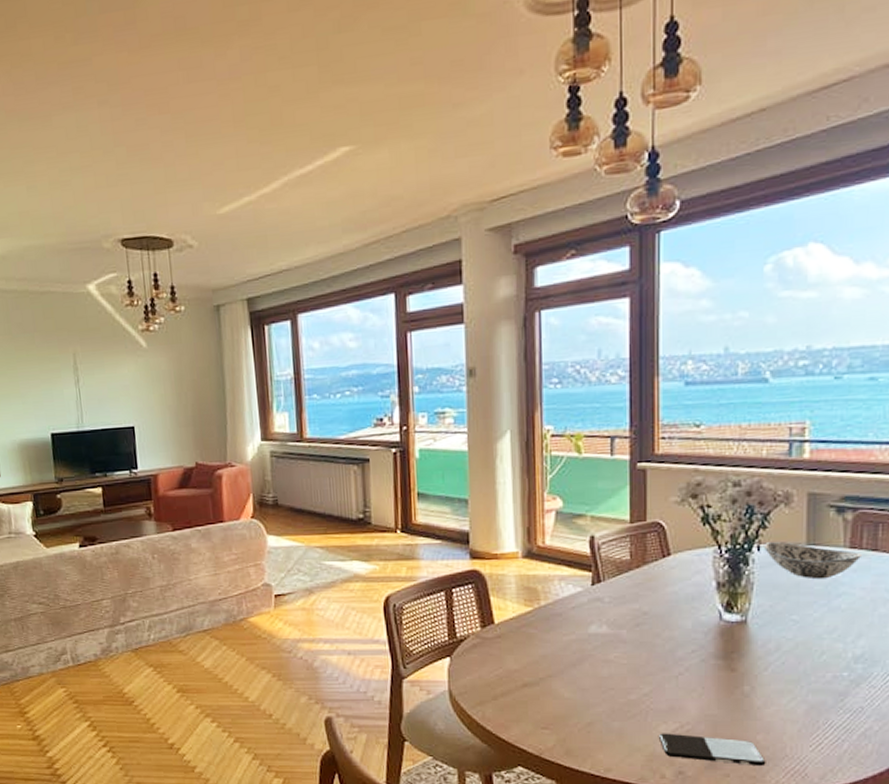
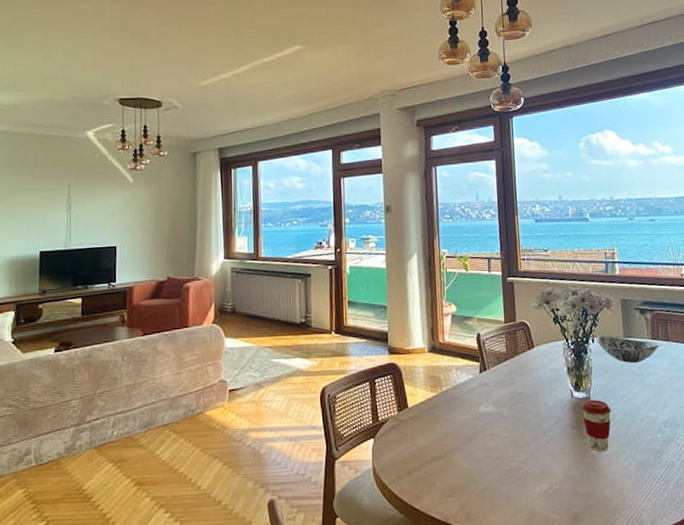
smartphone: present [658,733,766,767] -> none [535,493,614,517]
coffee cup: none [733,624,777,689] -> present [581,399,611,452]

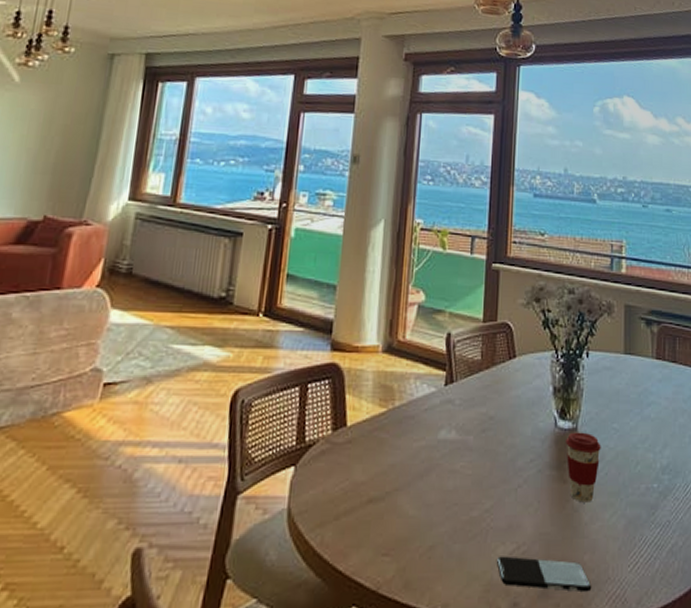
smartphone: none [535,493,614,517] -> present [496,556,592,593]
decorative bowl: present [596,335,660,363] -> none [591,348,666,388]

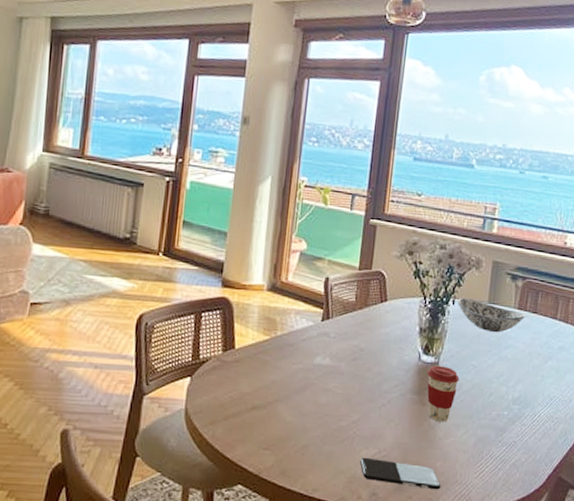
decorative bowl: none [591,348,666,388] -> present [457,297,526,333]

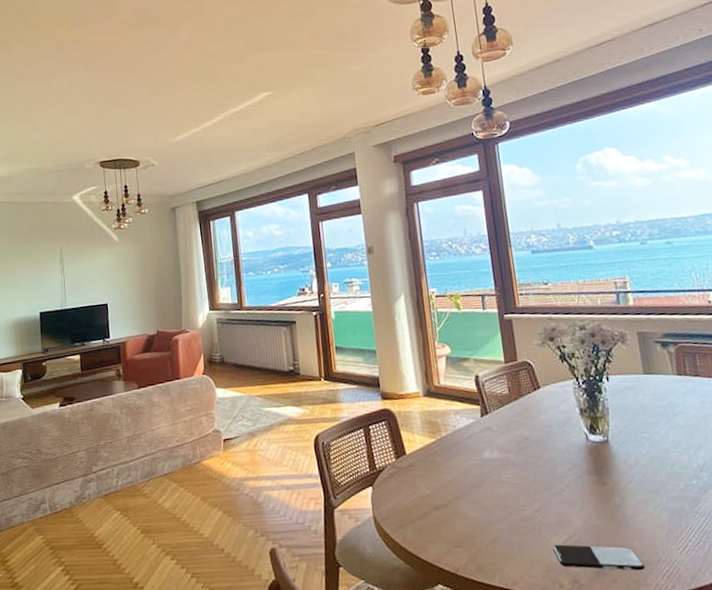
coffee cup: present [427,365,460,422] -> none [599,443,635,500]
decorative bowl: present [457,297,526,333] -> none [610,372,688,402]

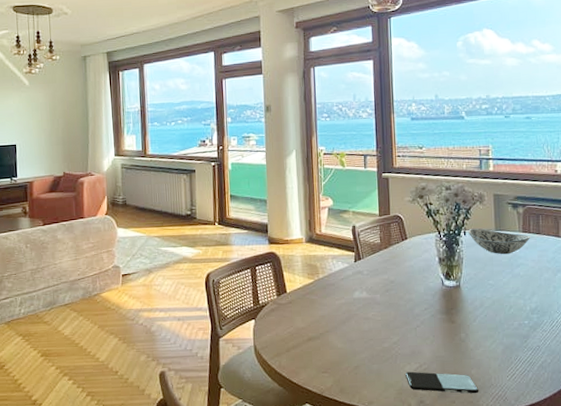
decorative bowl: none [610,372,688,402] -> present [467,228,531,255]

